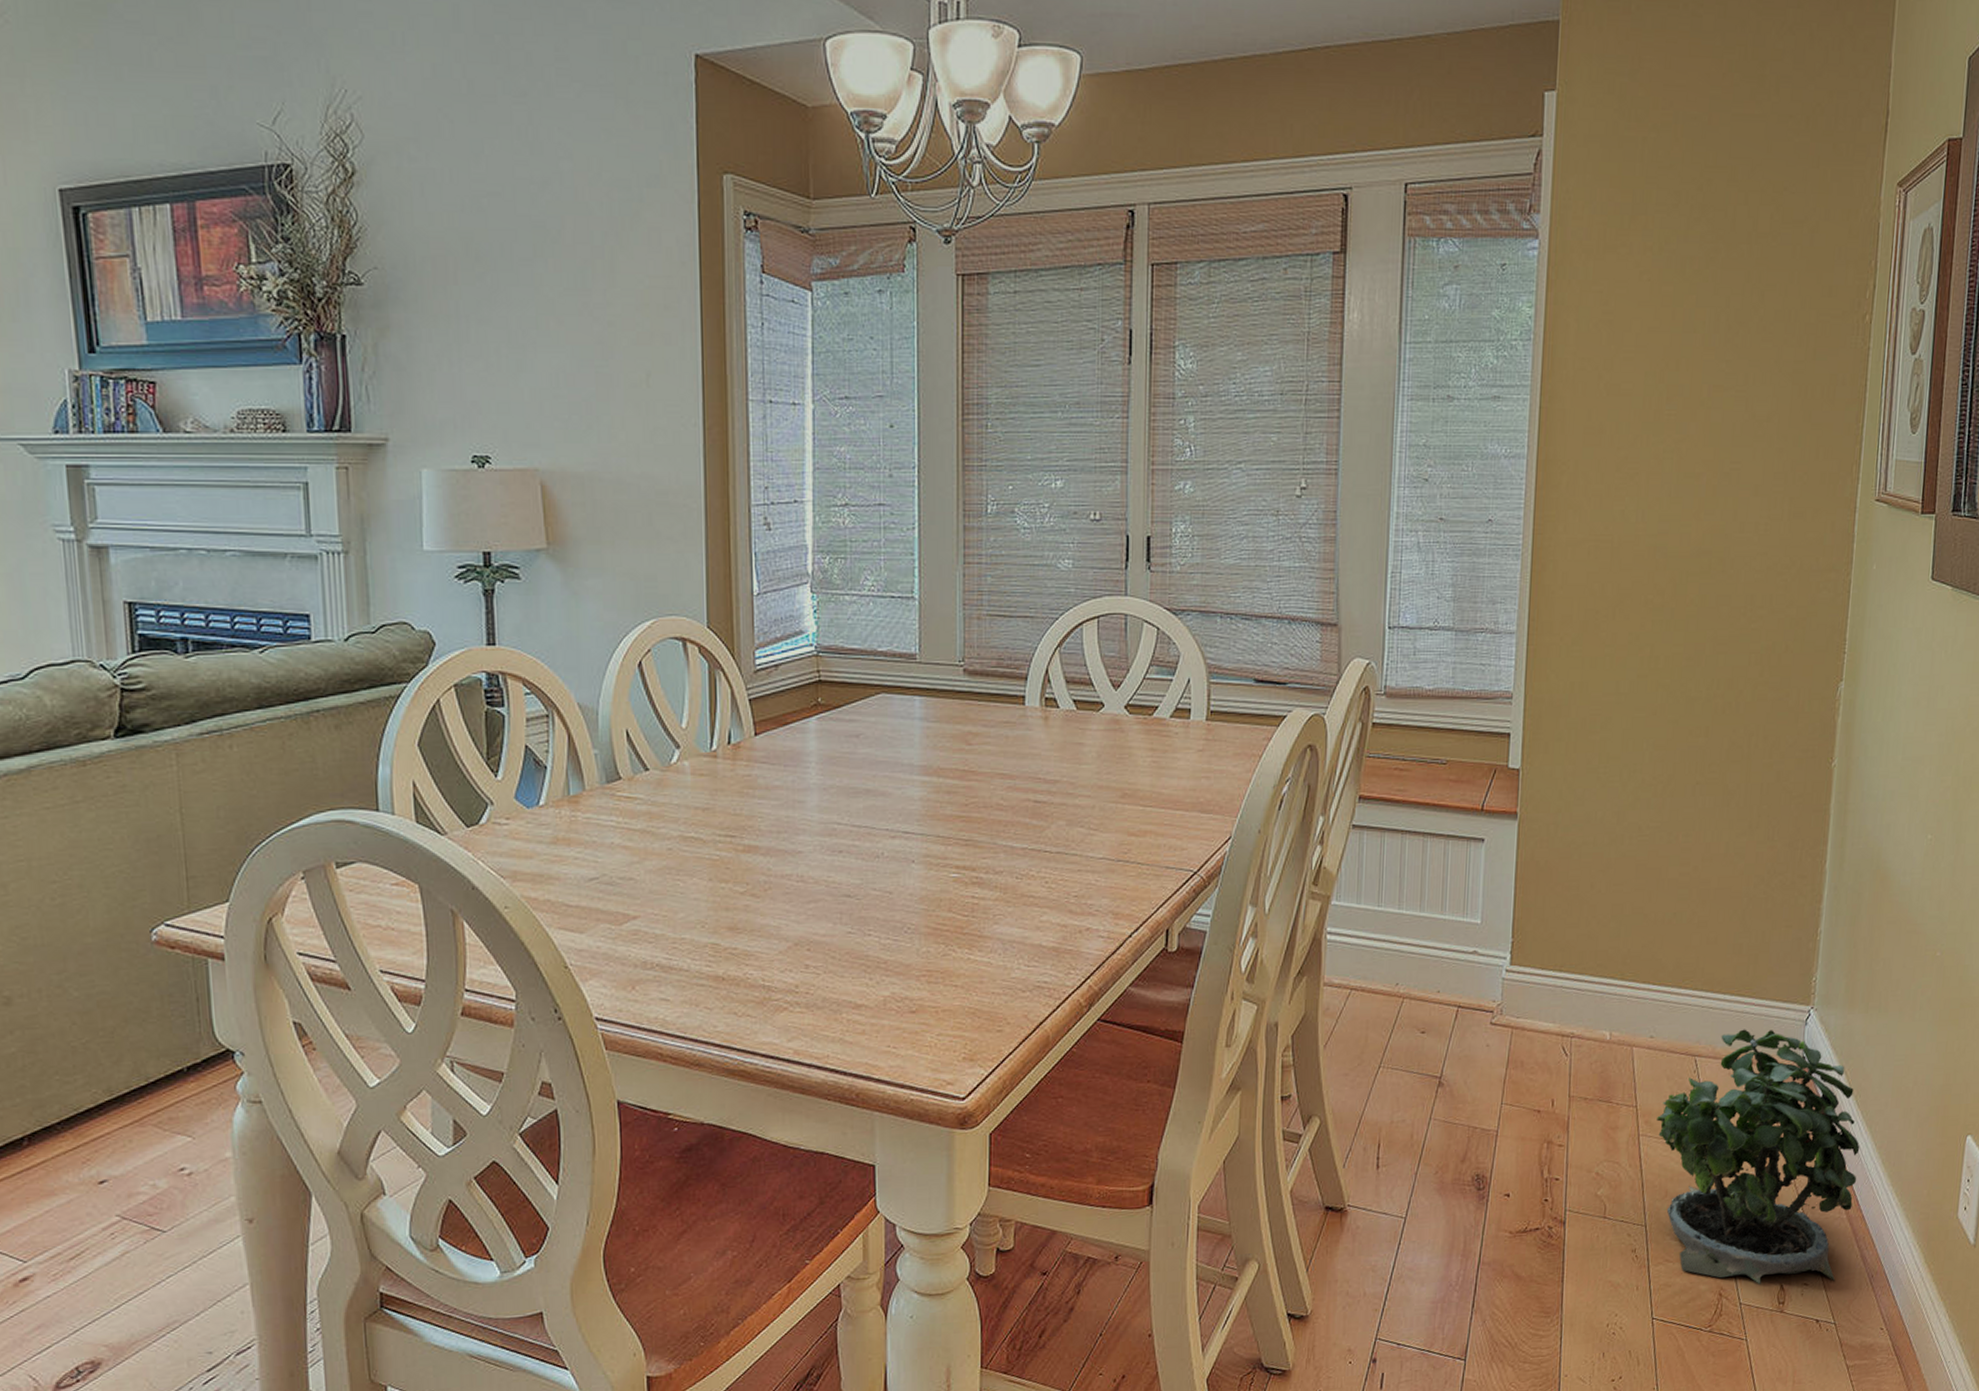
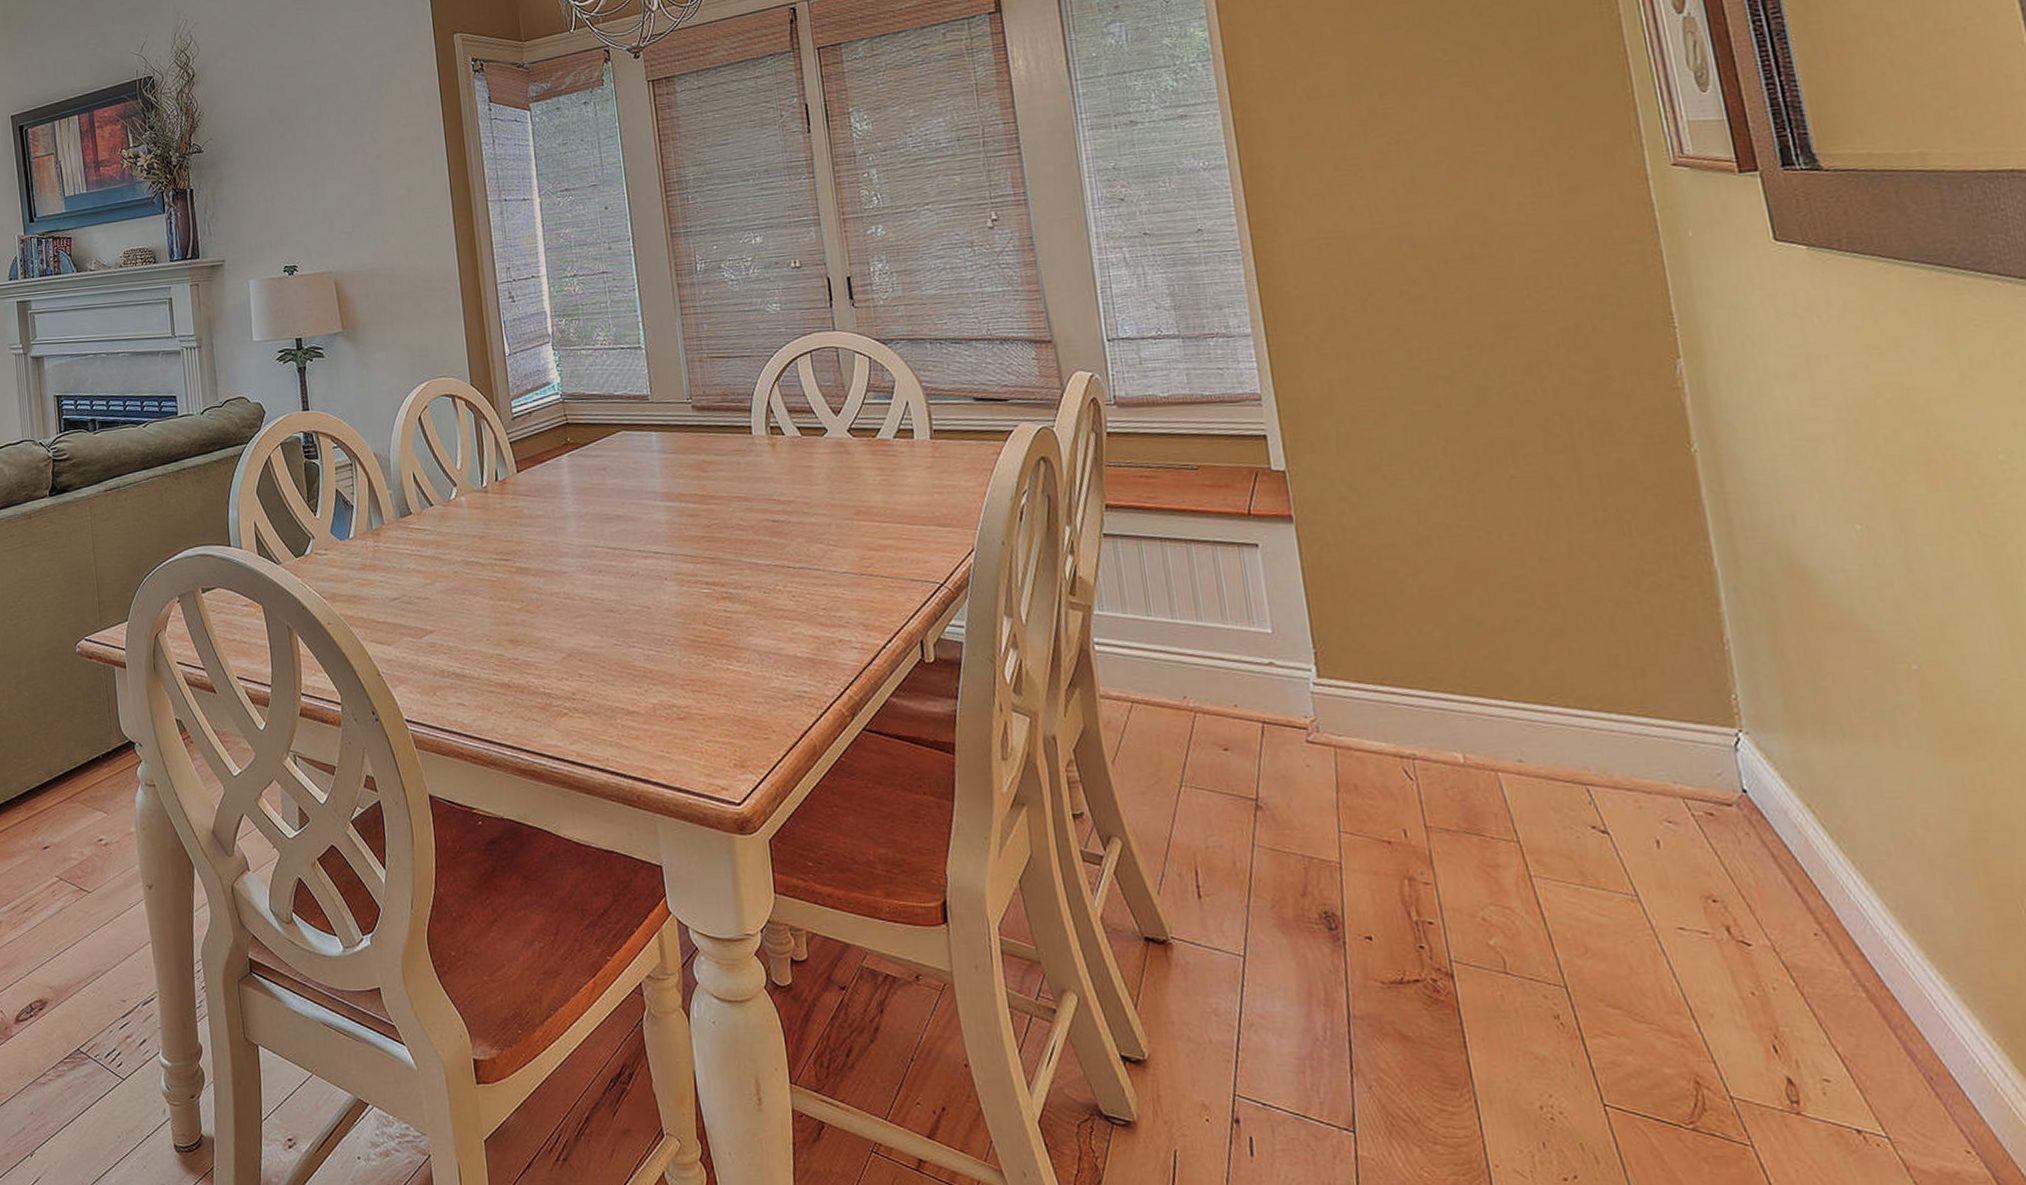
potted plant: present [1657,1029,1860,1284] -> none [1550,754,1873,1079]

